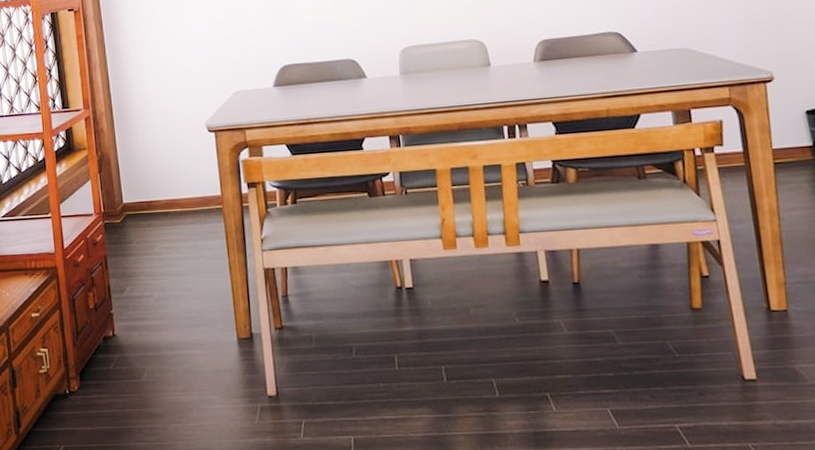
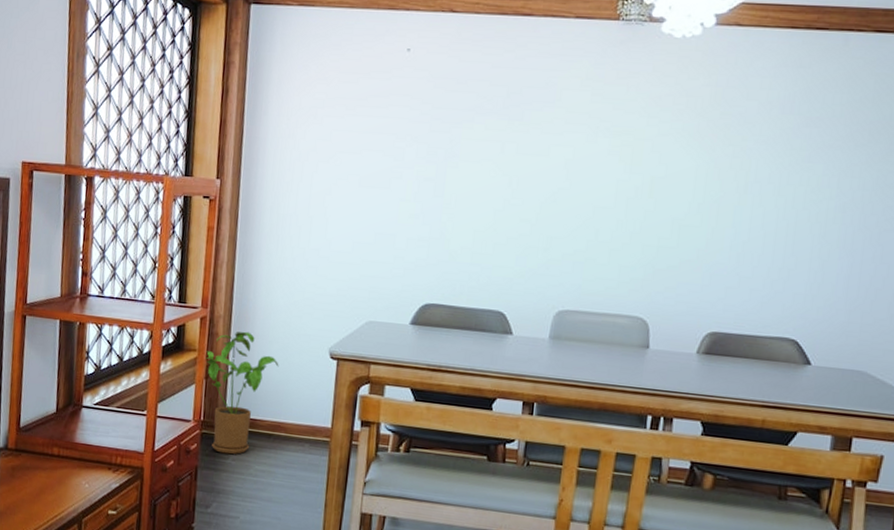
house plant: none [95,122,163,239] -> present [206,331,279,455]

